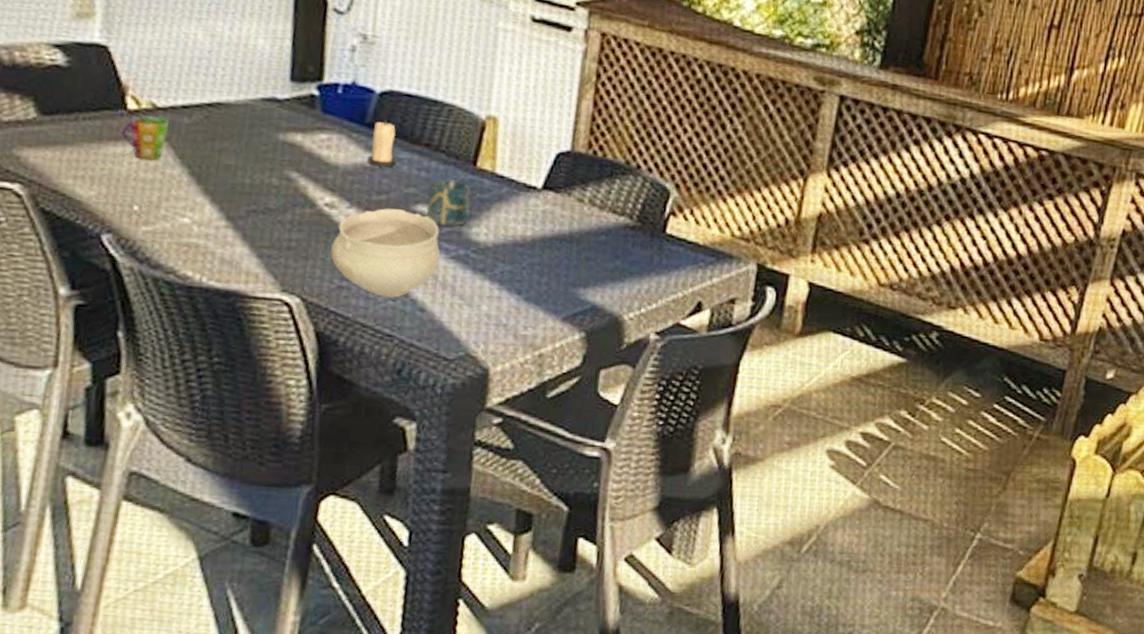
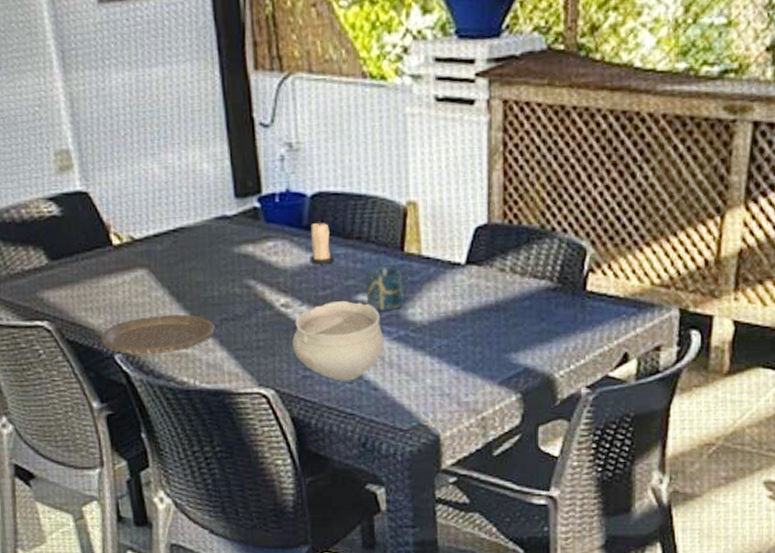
plate: none [87,196,239,241] -> present [100,314,215,354]
cup: present [121,115,170,160] -> none [111,248,147,287]

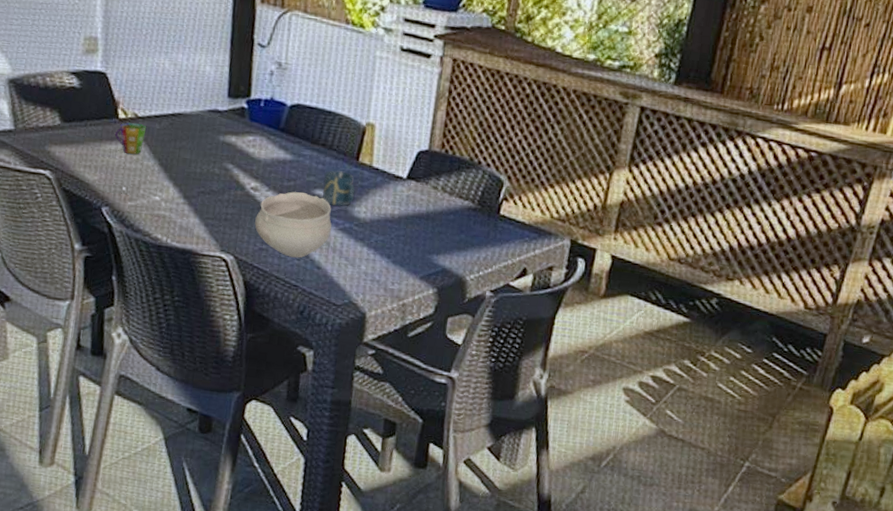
plate: present [100,314,215,354] -> none [93,180,193,212]
cup: none [111,248,147,287] -> present [114,122,147,155]
candle: present [310,220,335,264] -> none [281,126,302,161]

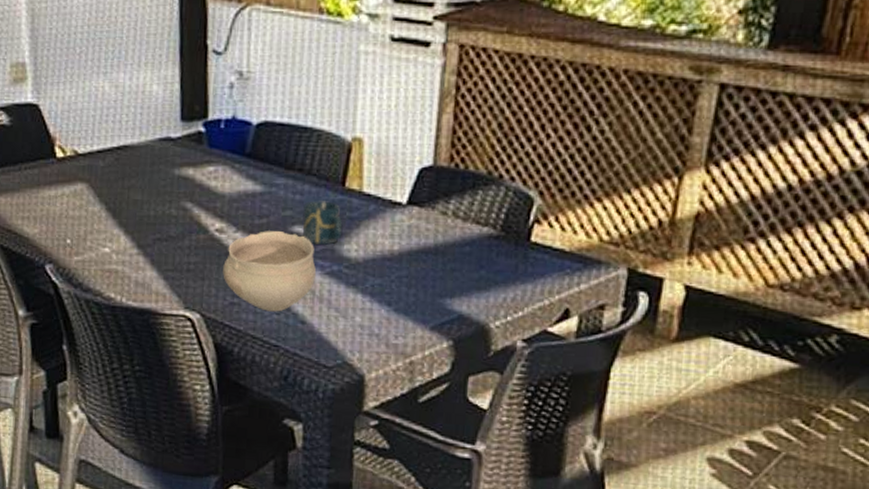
cup: present [114,122,147,155] -> none [53,162,89,200]

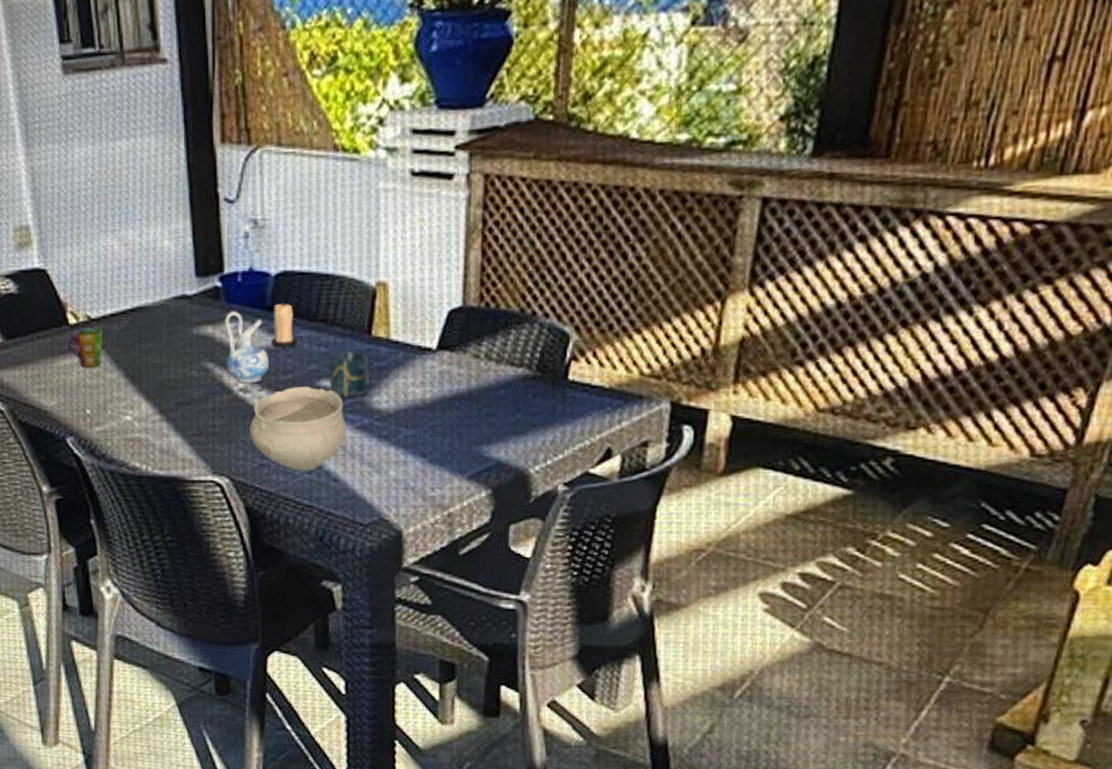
cup: none [53,162,89,200] -> present [67,328,104,368]
ceramic pitcher: none [205,156,246,225] -> present [225,311,270,383]
candle: none [249,149,274,193] -> present [271,301,297,347]

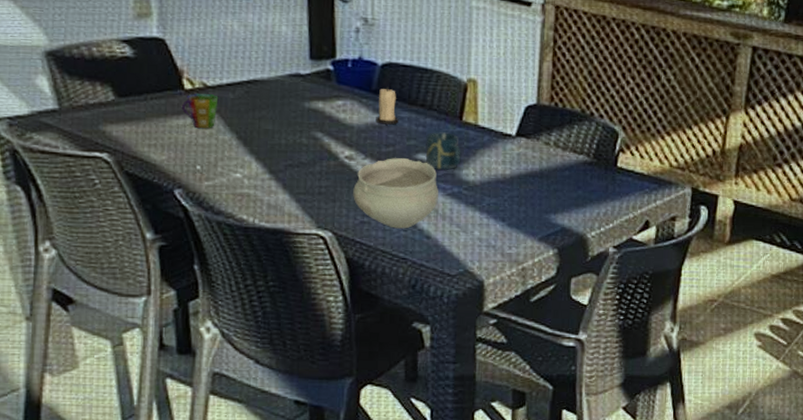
ceramic pitcher: present [225,311,270,383] -> none [334,91,374,153]

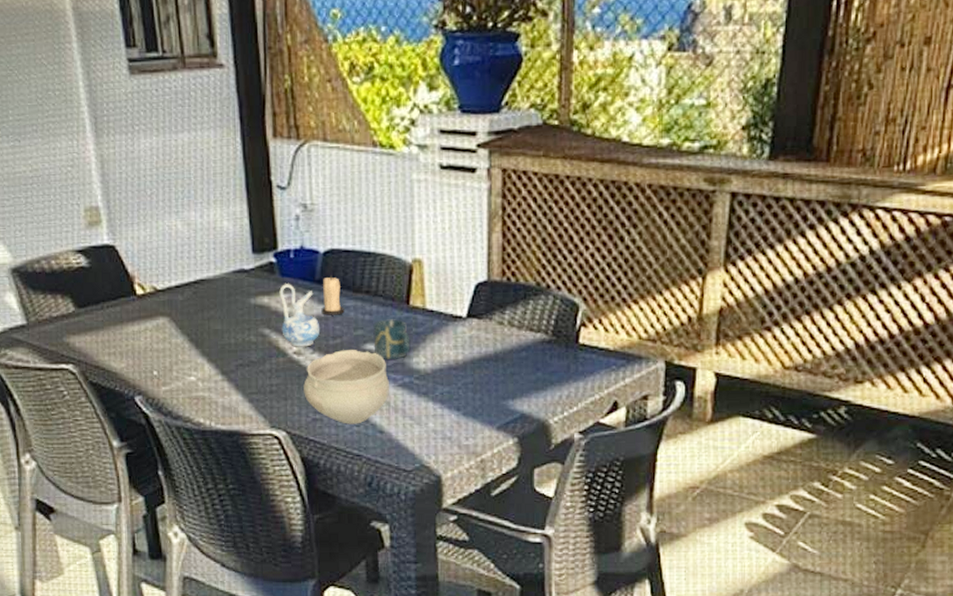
cup: present [181,93,219,129] -> none [135,298,169,334]
ceramic pitcher: none [334,91,374,153] -> present [279,284,320,347]

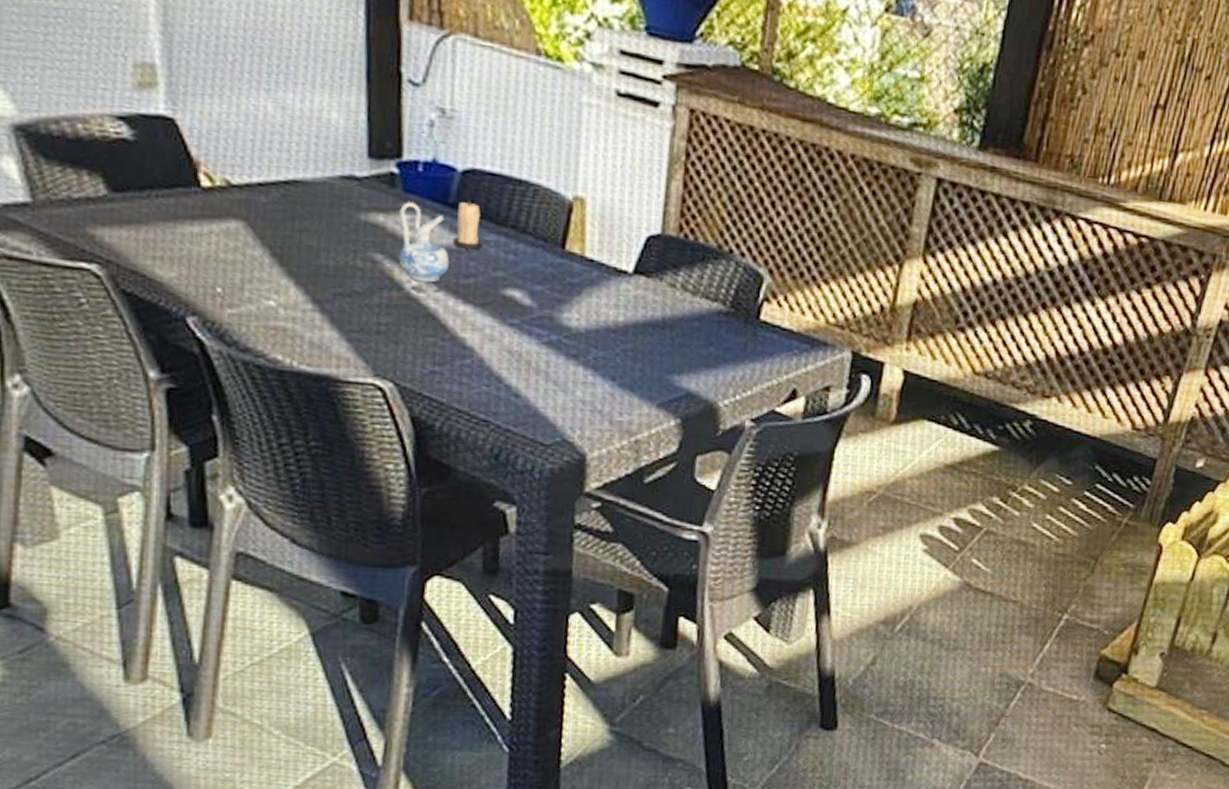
bowl: present [303,350,389,424] -> none [421,292,532,384]
cup: present [373,319,411,359] -> none [515,262,563,312]

